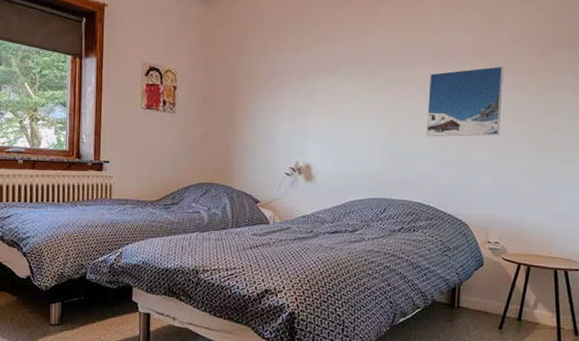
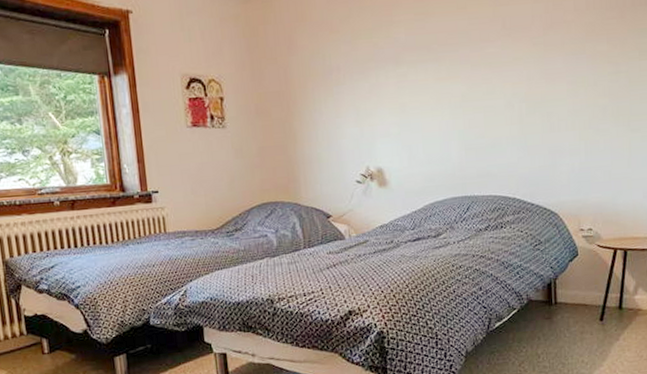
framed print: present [426,65,504,137] -> none [501,35,583,123]

